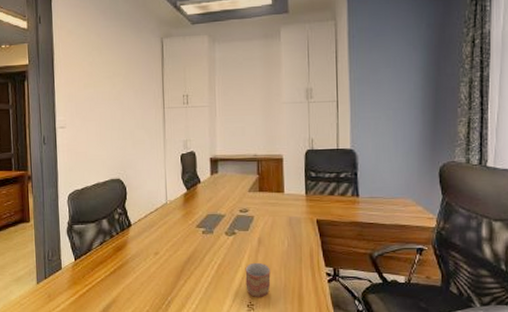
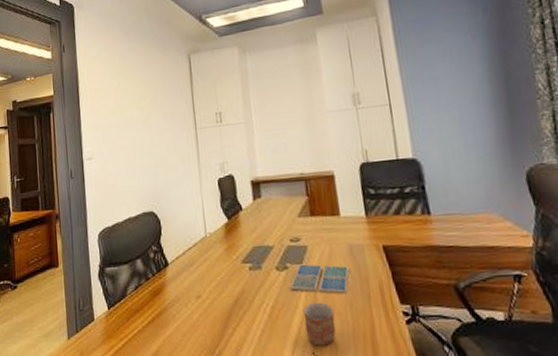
drink coaster: none [235,231,286,257] -> present [290,264,349,294]

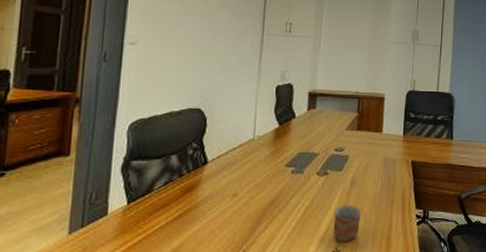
drink coaster: present [290,264,349,294] -> none [326,171,380,199]

